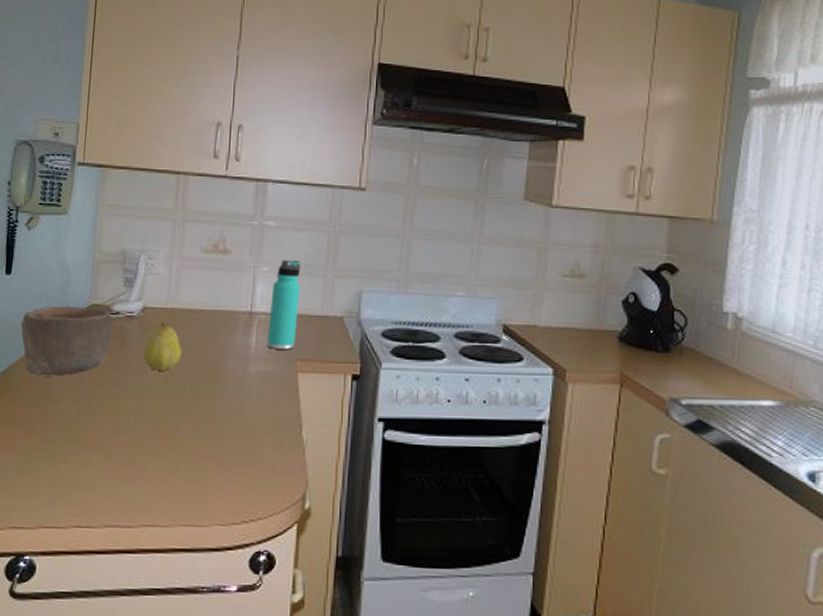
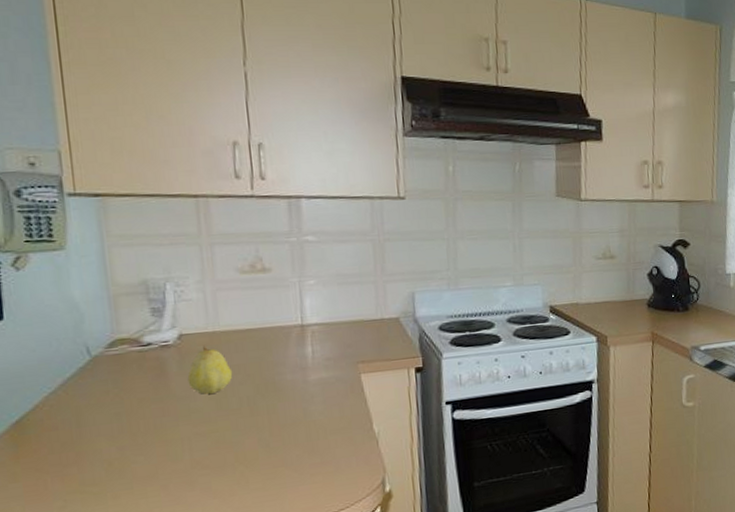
bowl: present [21,306,113,377] -> none [29,342,148,420]
thermos bottle: present [266,259,301,350] -> none [322,271,354,356]

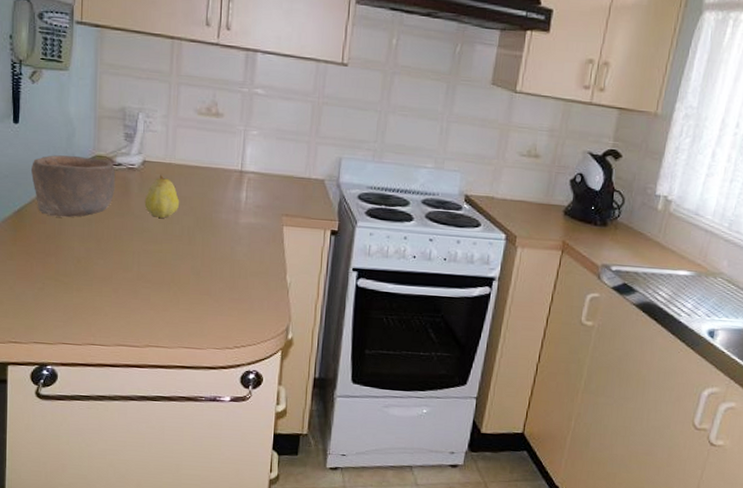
bowl: none [29,342,148,420] -> present [31,155,116,218]

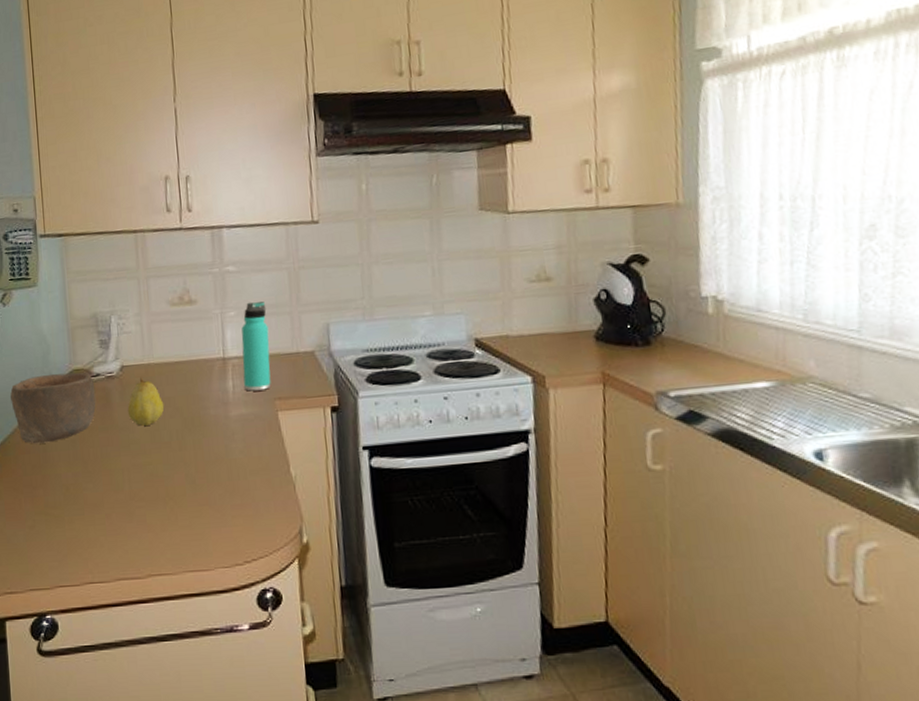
thermos bottle: none [255,125,287,206] -> present [241,301,271,391]

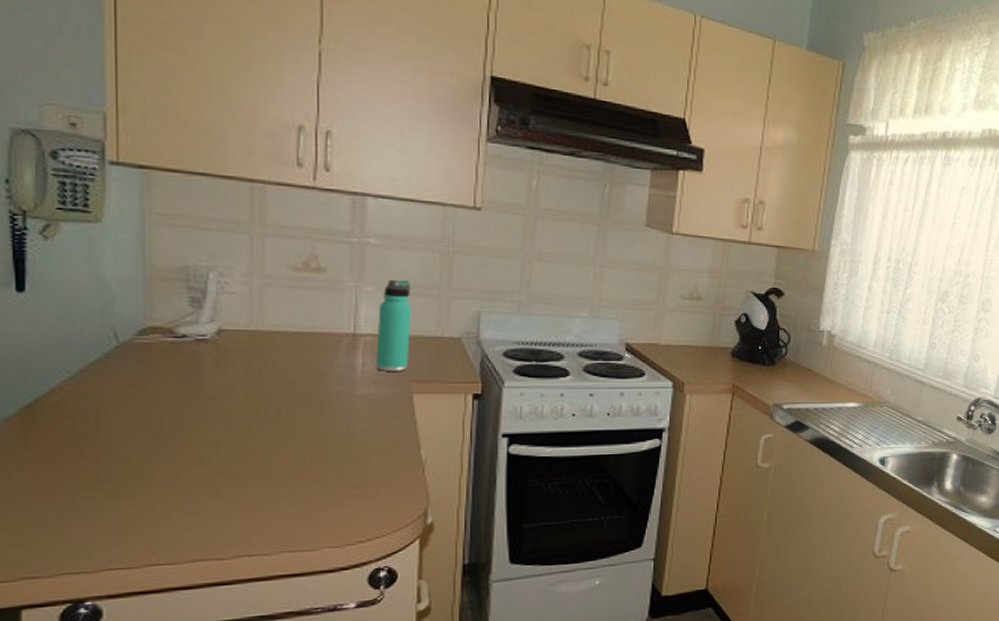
bowl: present [10,372,96,444] -> none [48,330,179,408]
fruit: present [127,377,165,427] -> none [222,345,273,399]

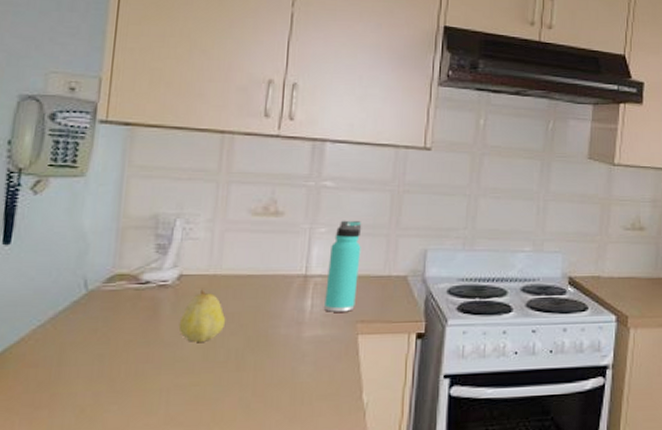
fruit: none [222,345,273,399] -> present [178,289,226,343]

